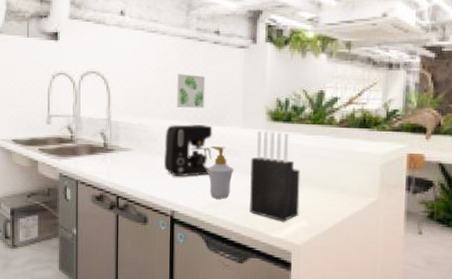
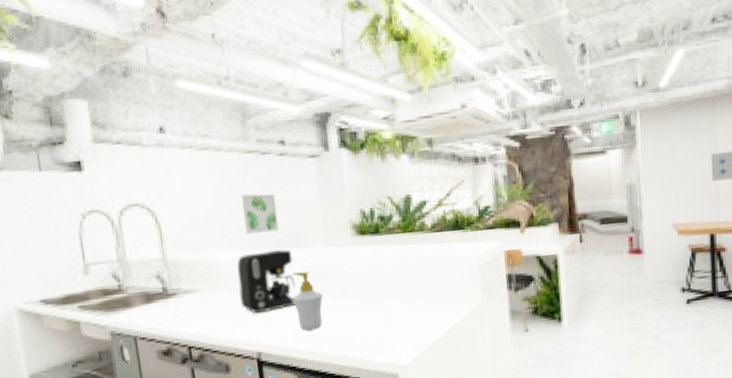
knife block: present [249,130,300,221] -> none [340,245,401,343]

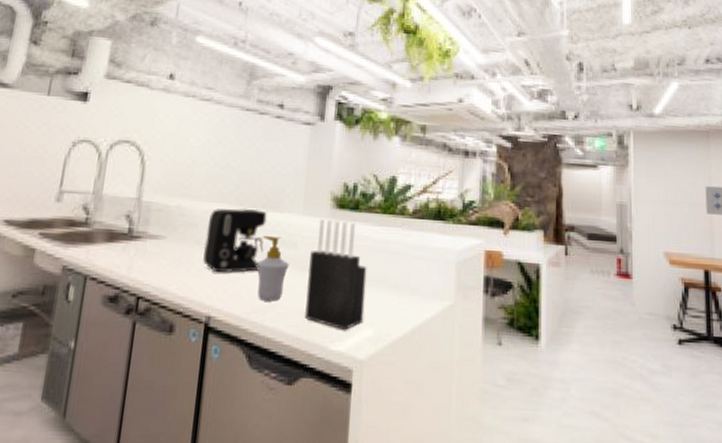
wall art: present [241,194,280,234] -> none [226,149,263,190]
knife block: none [340,245,401,343] -> present [304,218,367,330]

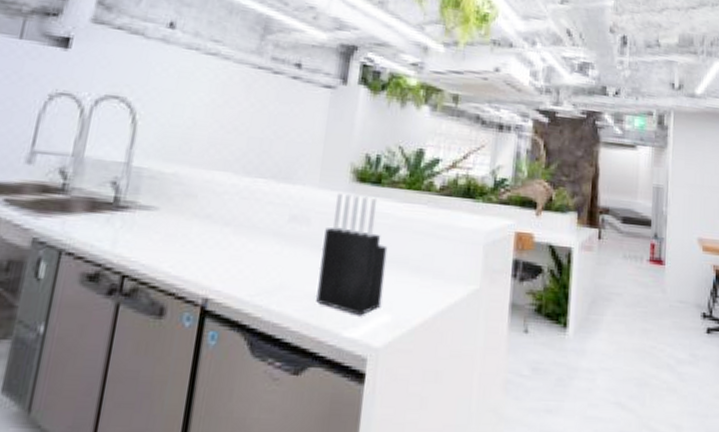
coffee maker: present [203,208,267,273] -> none [201,178,278,251]
soap bottle: present [256,235,290,302] -> none [263,209,301,283]

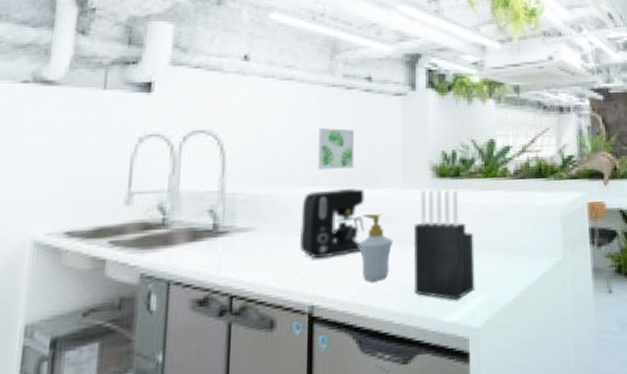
coffee maker: none [201,178,278,251] -> present [299,188,365,259]
wall art: none [232,111,276,159] -> present [318,128,355,169]
soap bottle: none [263,209,301,283] -> present [358,213,393,282]

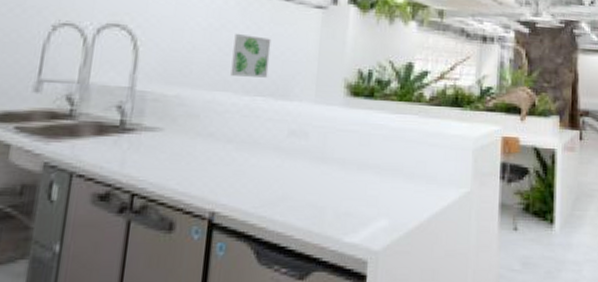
coffee maker: present [299,188,365,259] -> none [206,96,276,166]
soap bottle: present [358,213,393,282] -> none [264,125,301,194]
knife block: present [413,189,475,300] -> none [316,107,383,221]

